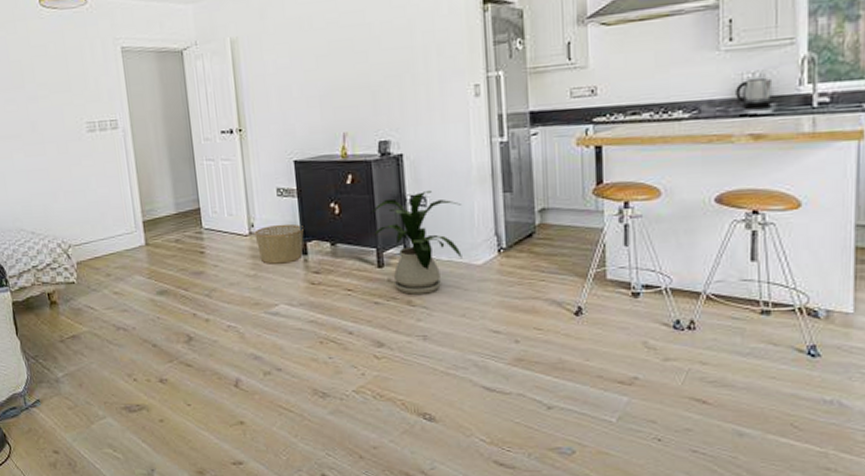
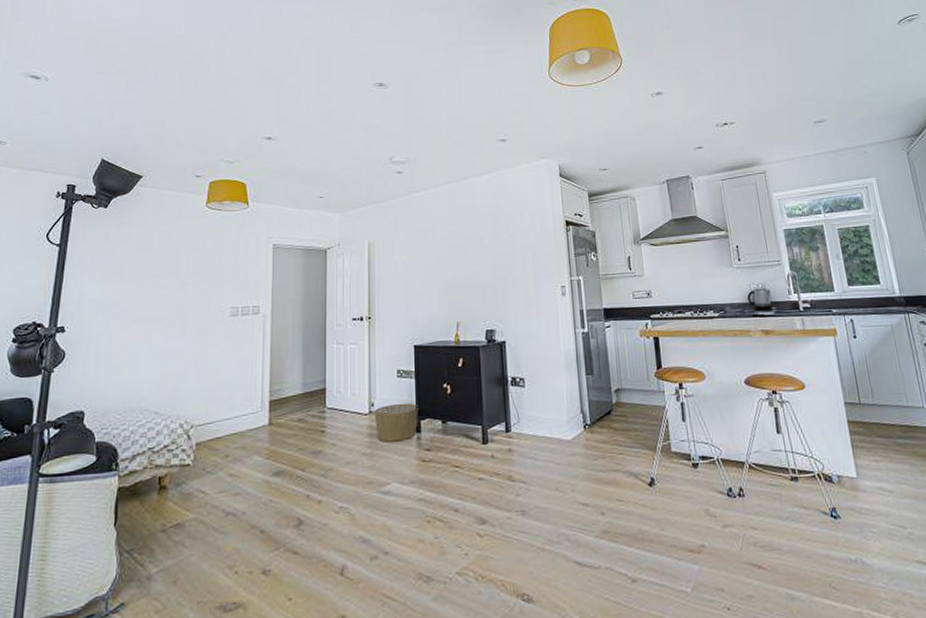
house plant: present [369,189,462,295] -> none [476,372,555,470]

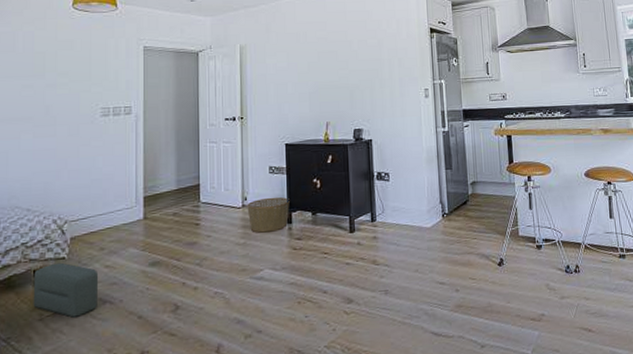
pouf: none [156,469,223,530] -> present [33,262,99,318]
kettle: present [747,287,773,312] -> none [590,91,612,113]

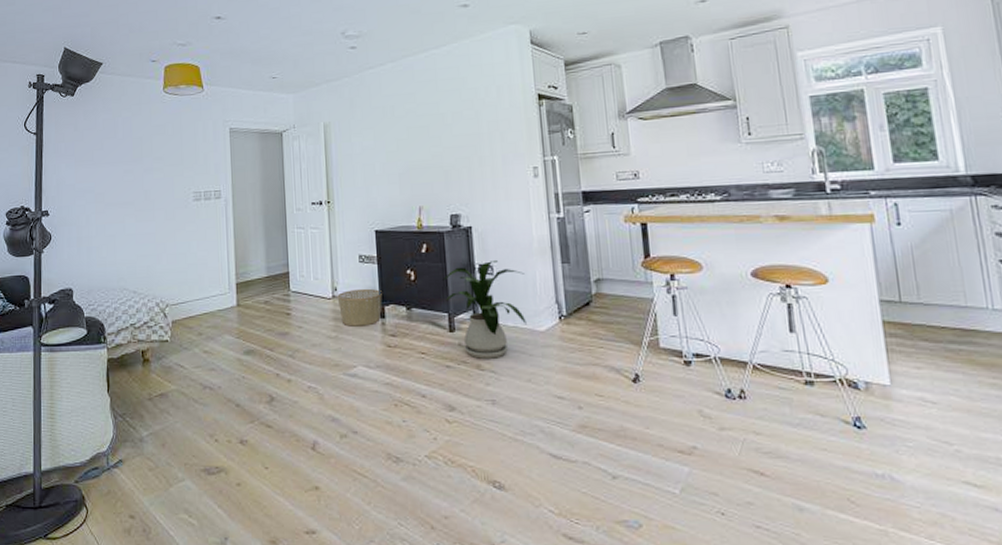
pouf: present [33,262,99,318] -> none [142,345,199,400]
house plant: none [344,167,416,255] -> present [441,259,527,359]

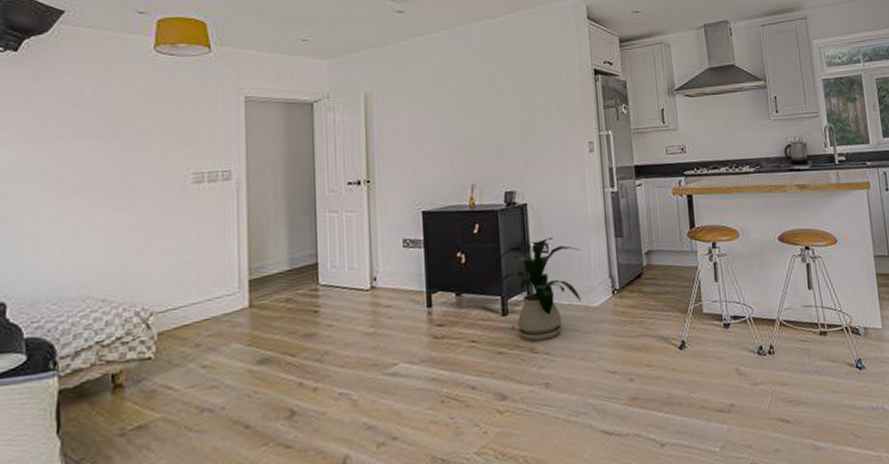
basket: present [337,288,382,327] -> none [376,275,429,320]
kettle: none [758,166,790,195] -> present [784,140,809,166]

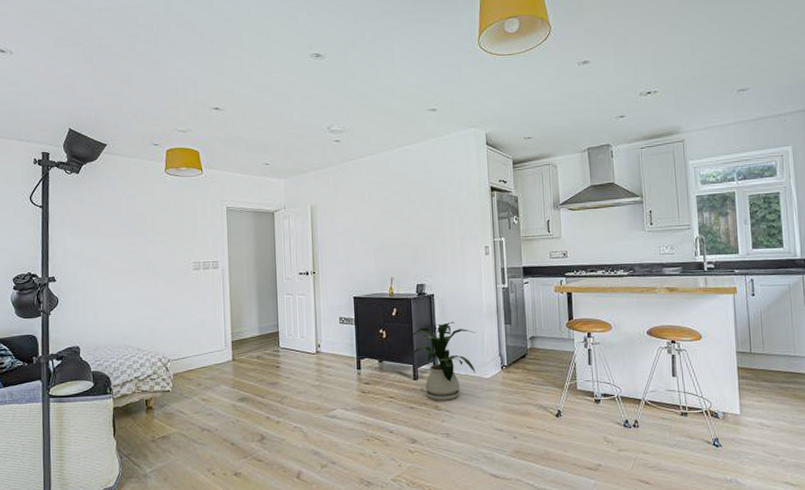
kettle: present [784,140,809,166] -> none [656,249,679,272]

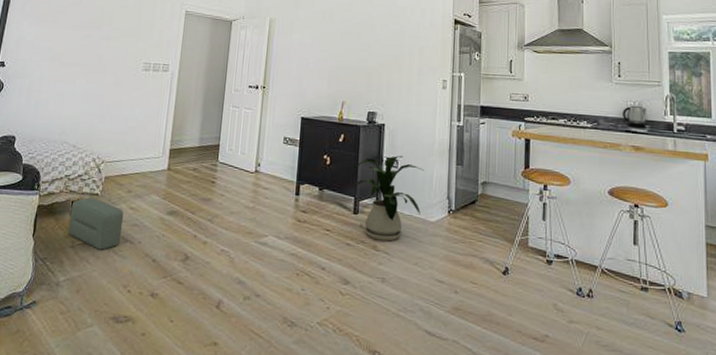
pouf: none [145,394,198,441] -> present [67,197,124,250]
kettle: none [656,249,679,272] -> present [623,105,646,129]

